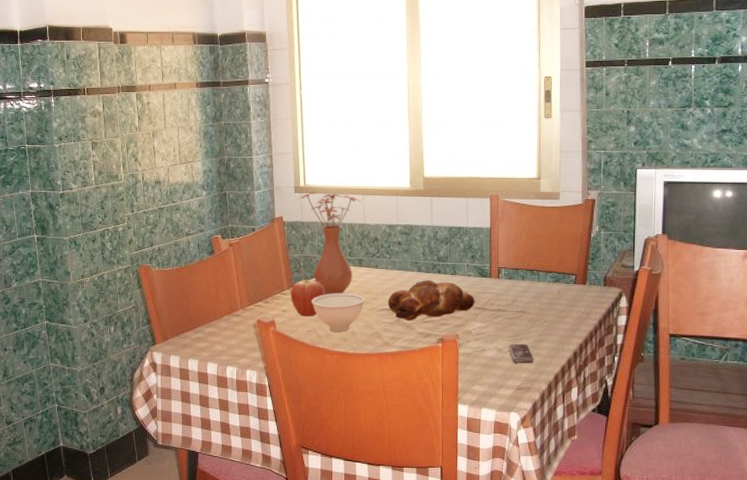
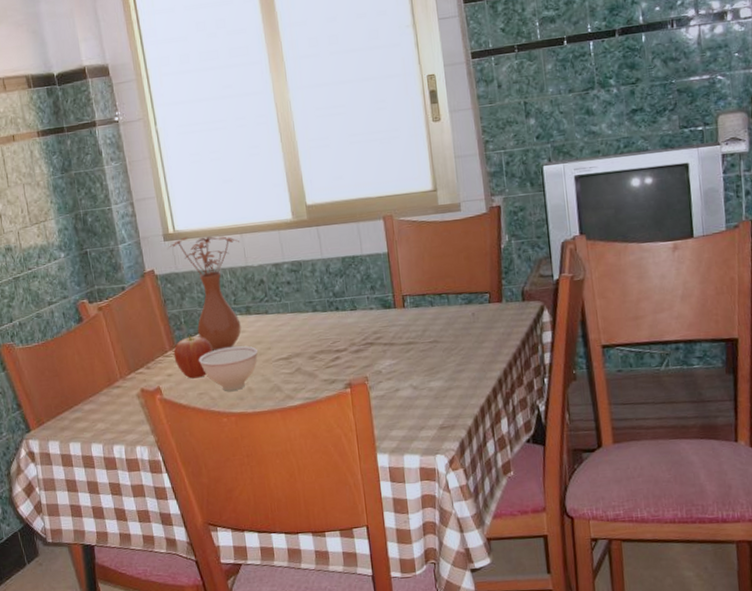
bread loaf: present [387,280,475,321] -> none [283,318,382,369]
mobile phone: present [508,343,534,364] -> none [424,376,455,400]

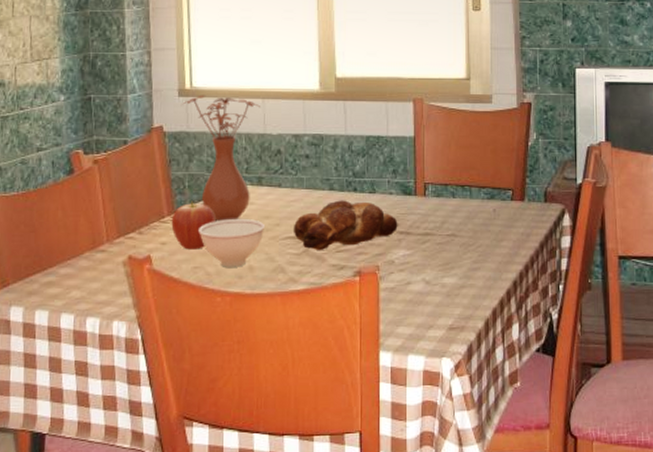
bread loaf: none [283,318,382,369] -> present [293,200,398,251]

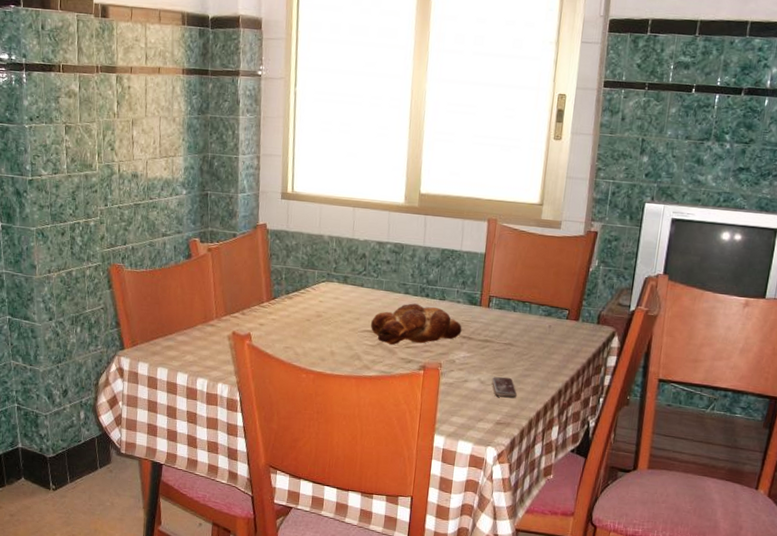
fruit: present [171,200,216,250] -> none [269,291,306,333]
vase: present [182,95,260,222] -> none [284,199,351,312]
bowl: present [199,218,266,267] -> none [291,309,348,351]
mobile phone: none [437,273,468,297] -> present [491,377,517,398]

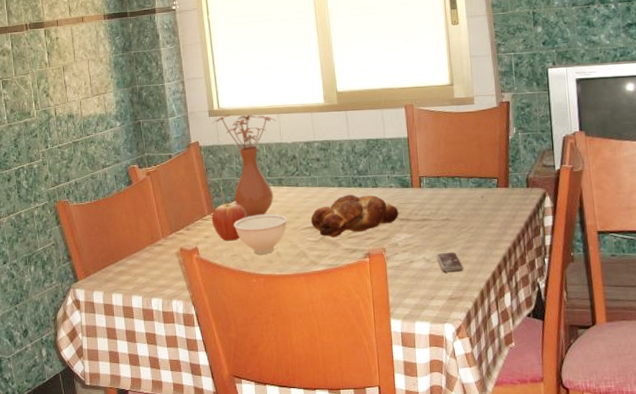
fruit: none [269,291,306,333] -> present [211,201,247,241]
vase: none [284,199,351,312] -> present [212,114,276,218]
bowl: none [291,309,348,351] -> present [234,213,288,254]

